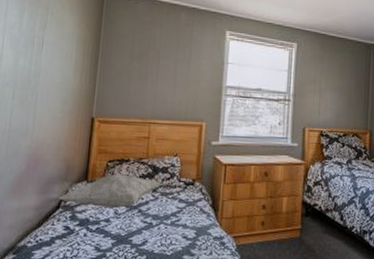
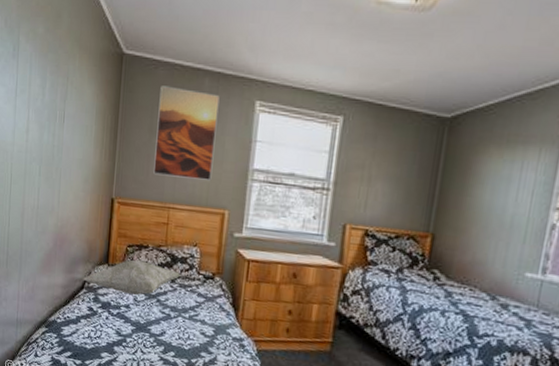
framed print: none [134,18,195,97] -> present [153,86,220,181]

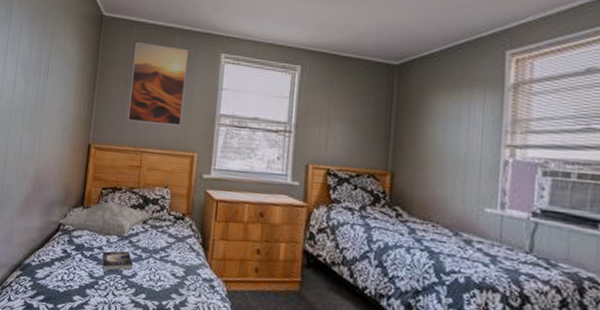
book: none [129,309,161,329] -> present [102,250,133,271]

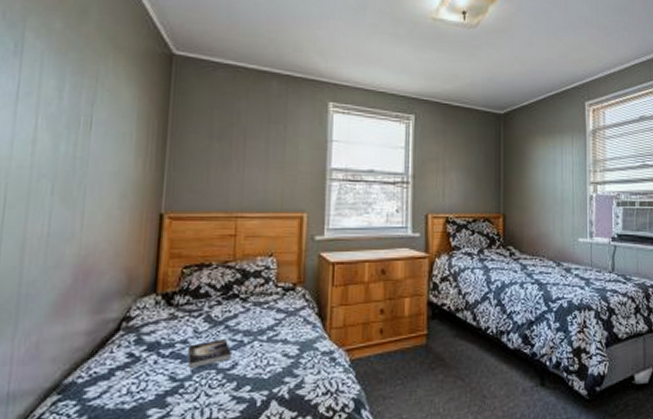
decorative pillow: present [58,202,152,237] -> none [117,282,254,325]
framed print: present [128,42,189,126] -> none [215,88,290,184]

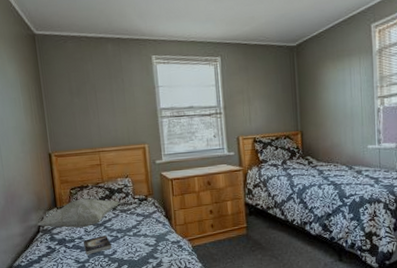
decorative pillow: none [117,282,254,325] -> present [36,198,119,228]

